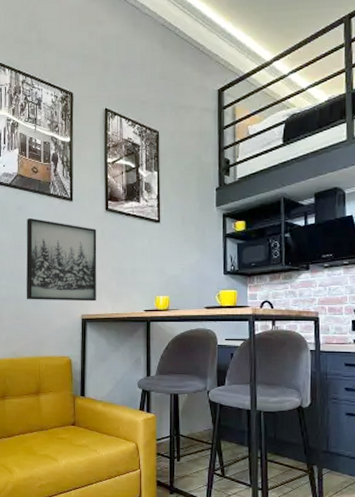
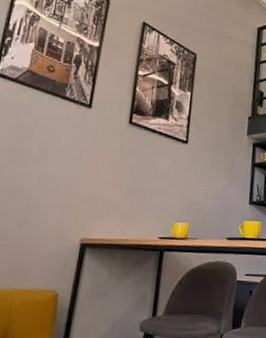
wall art: present [26,217,97,302] -> none [10,119,115,224]

